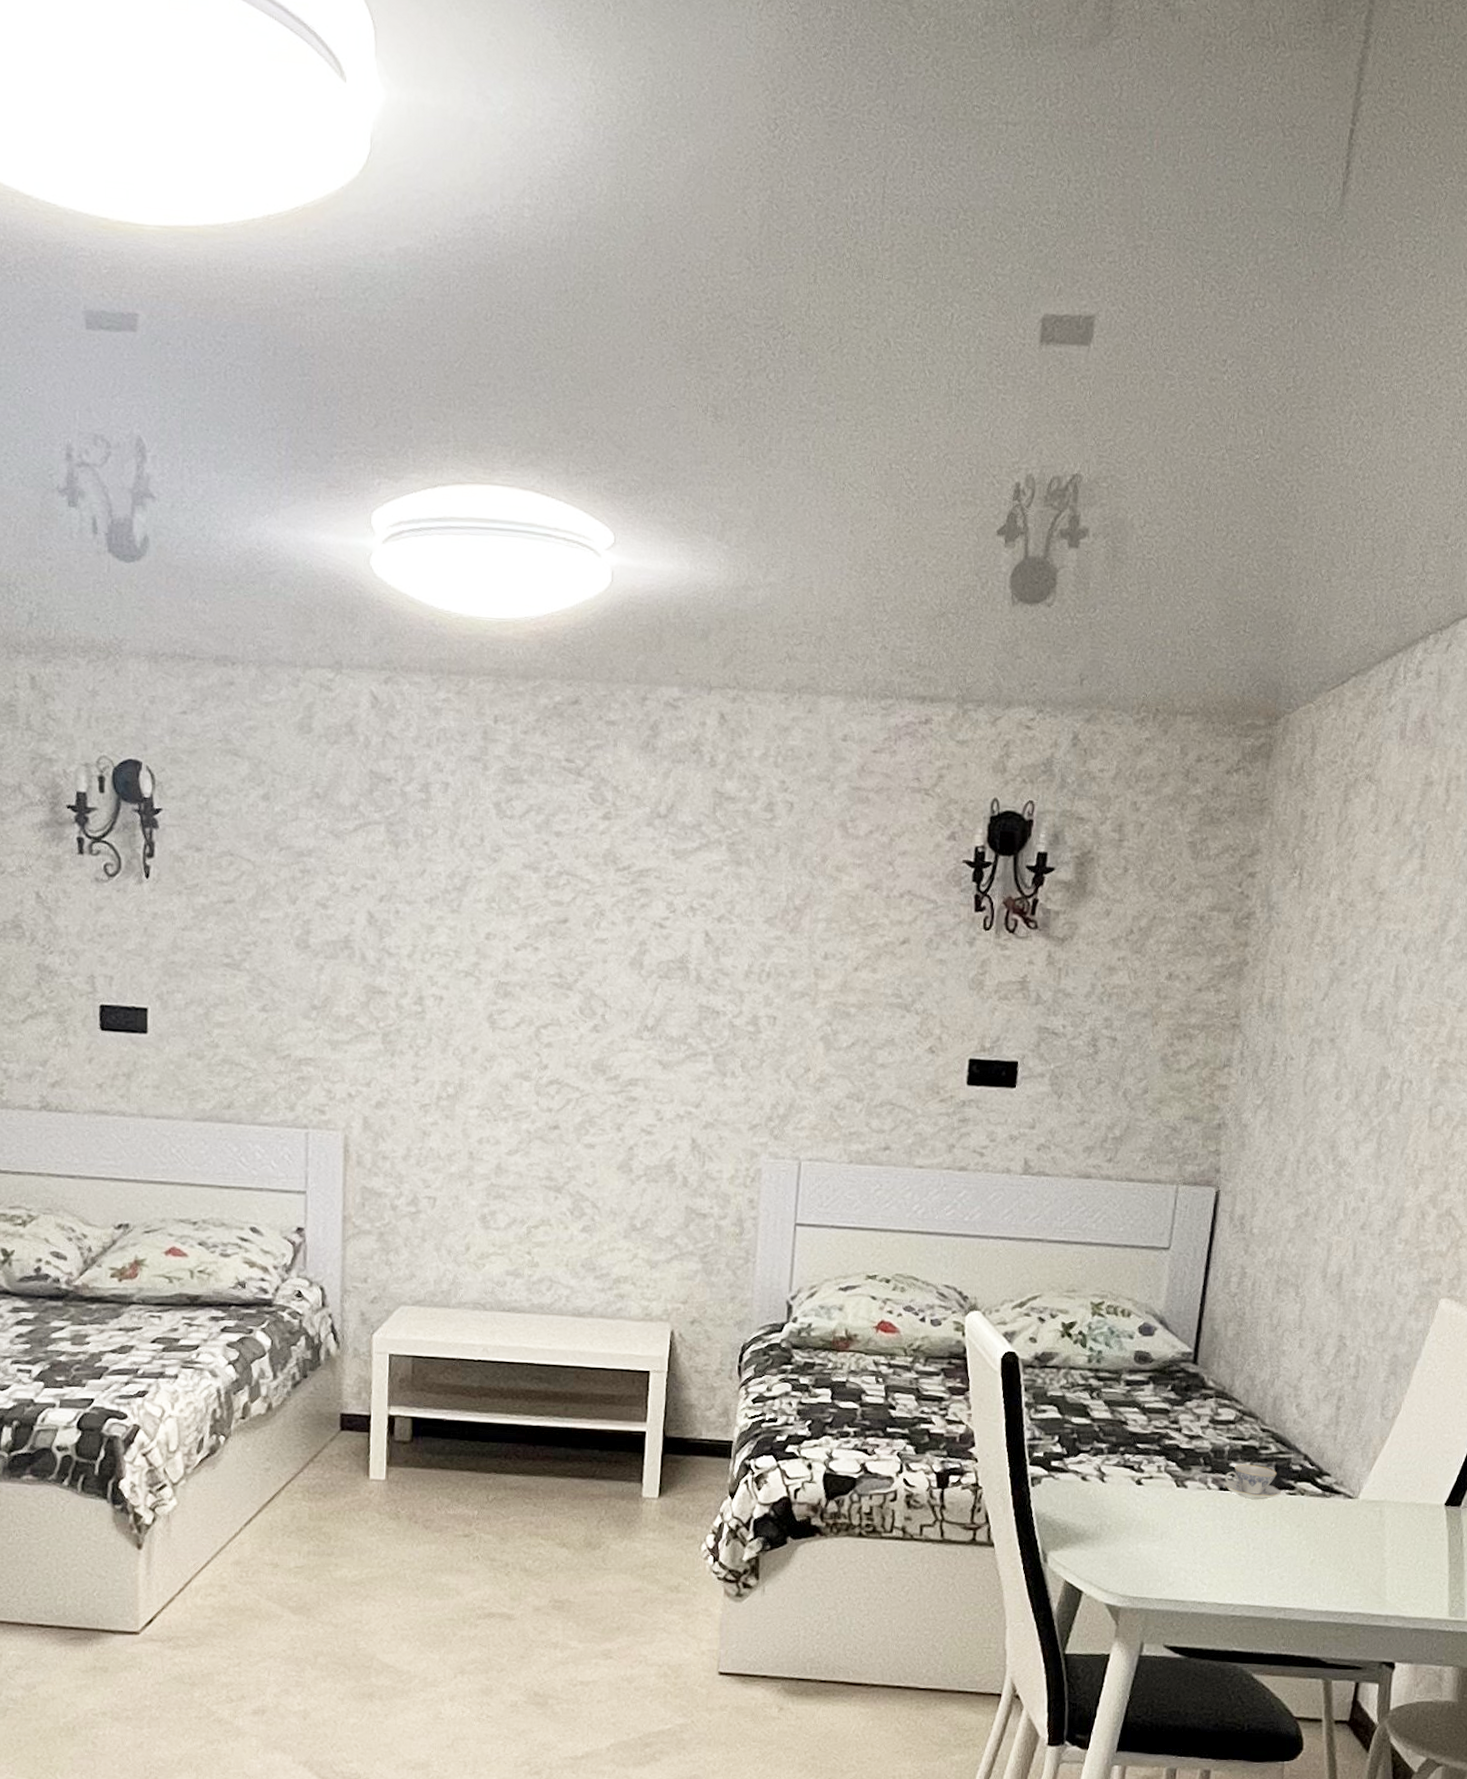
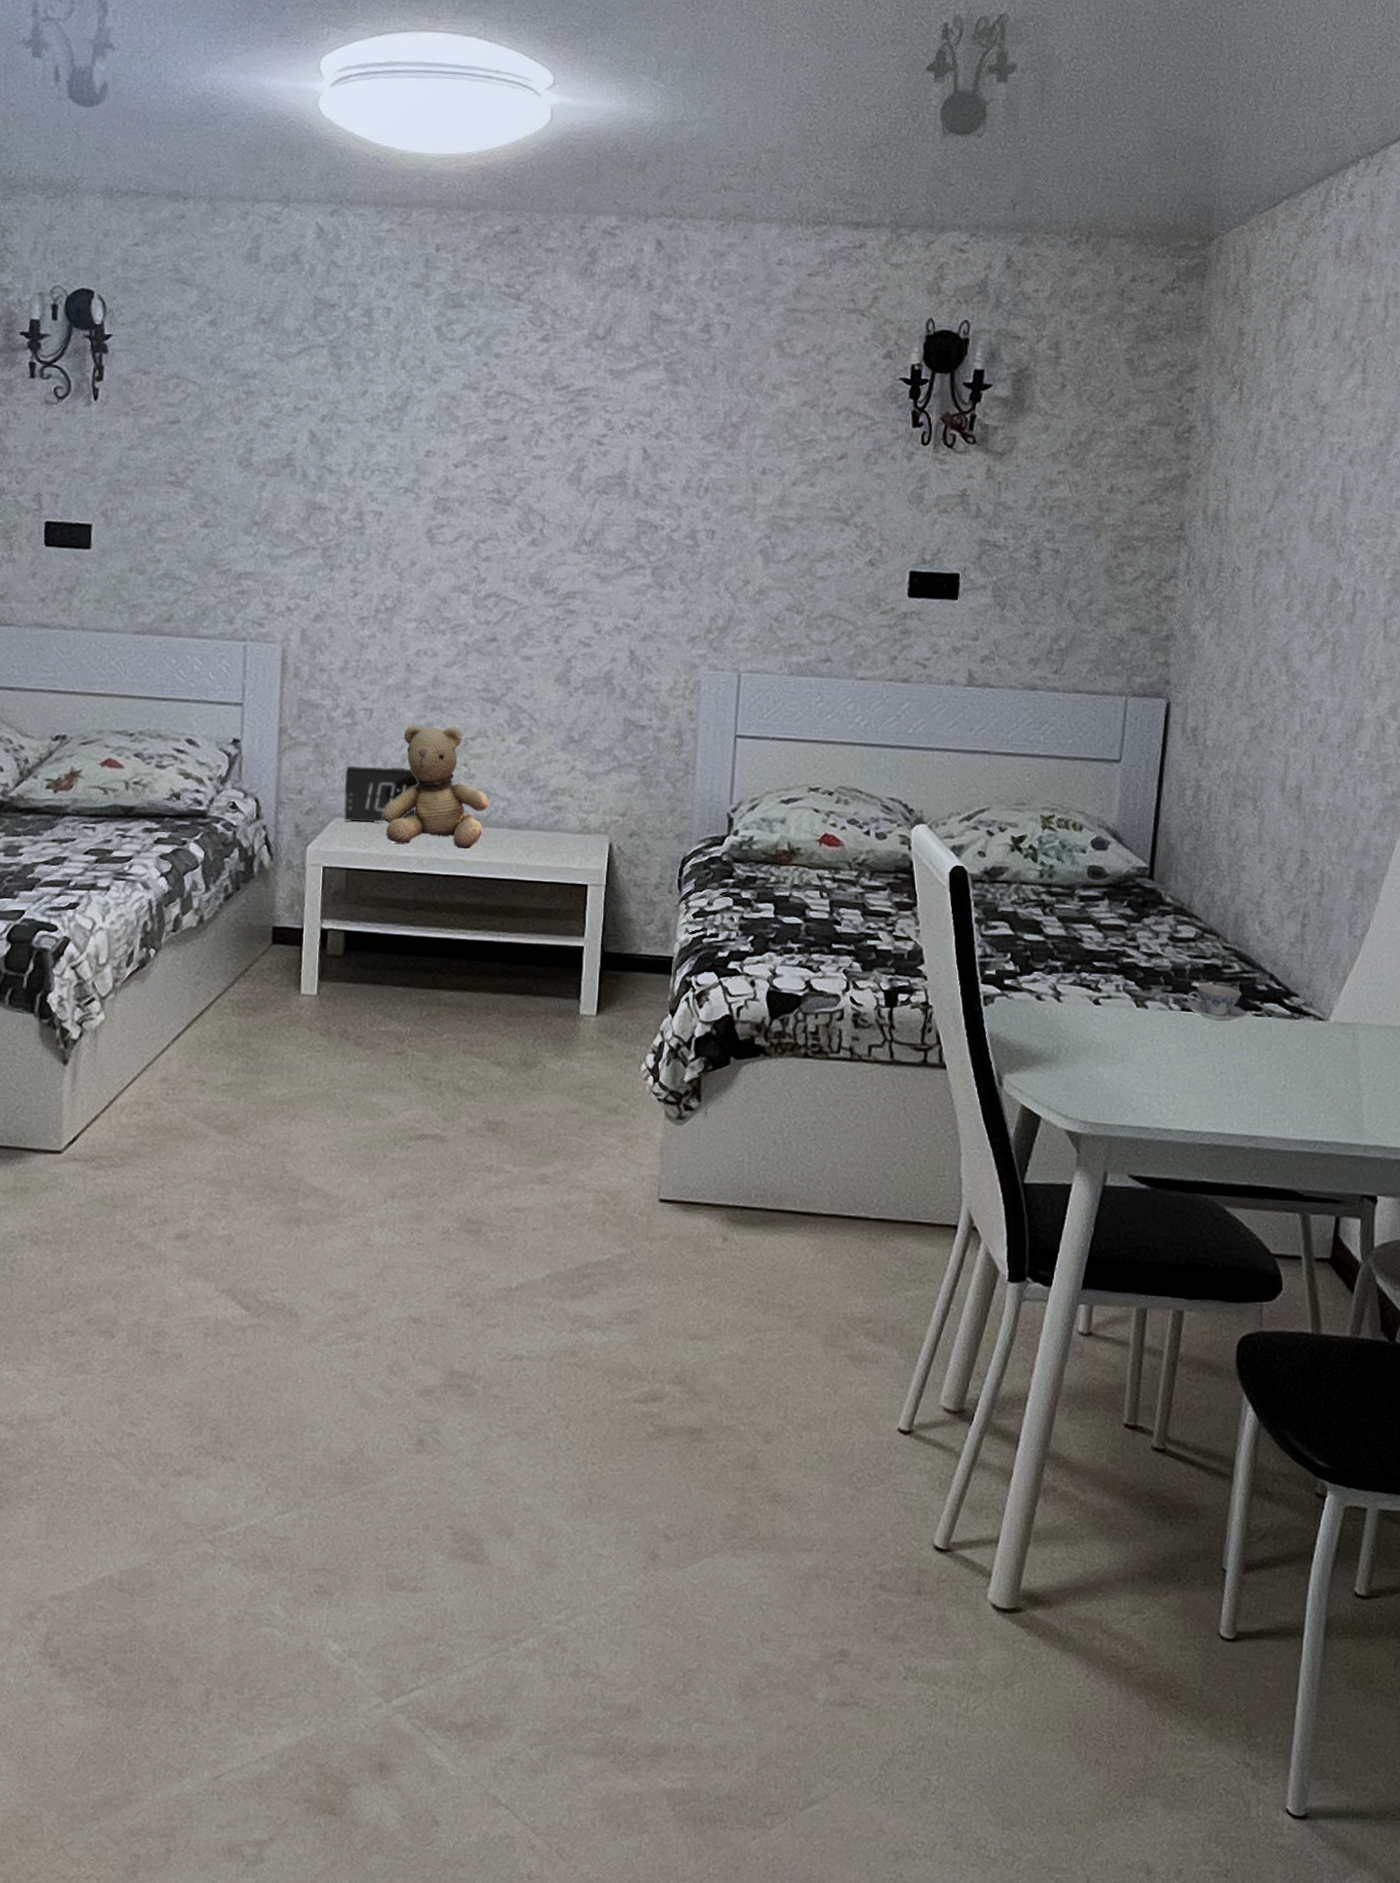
alarm clock: none [409,1255,484,1311] -> present [344,766,420,823]
teddy bear: none [447,1213,552,1336] -> present [382,725,489,848]

